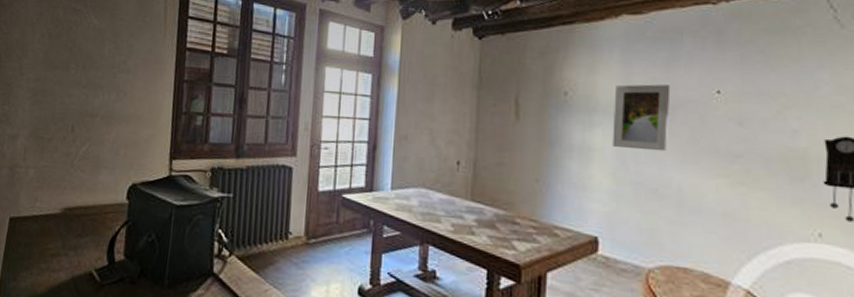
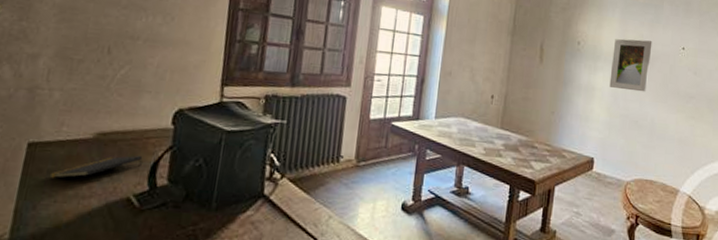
notepad: none [26,230,103,252] -> present [49,155,143,178]

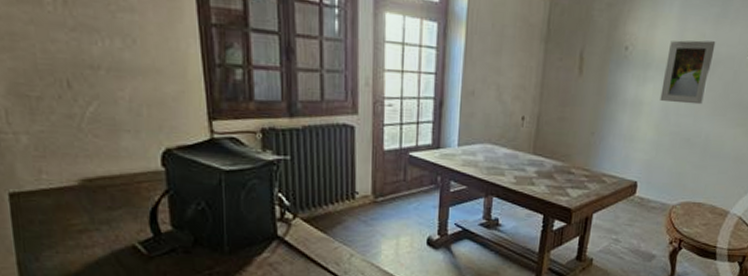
notepad: present [49,155,143,178] -> none [42,201,139,229]

